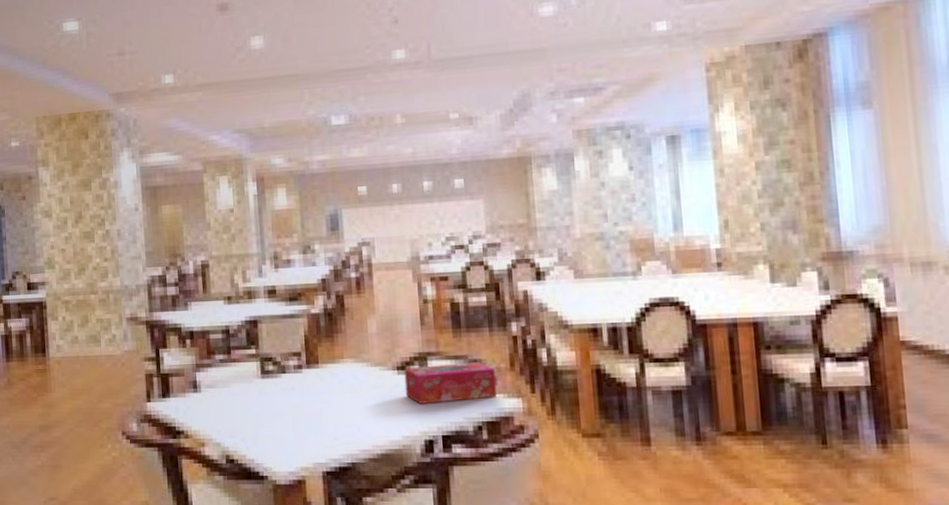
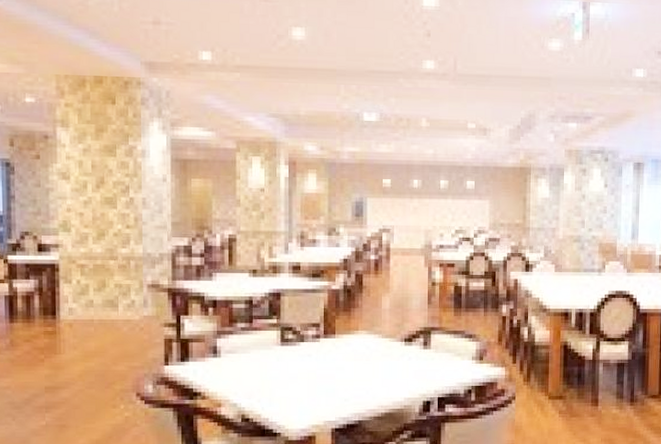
tissue box: present [404,361,497,404] -> none [410,336,486,371]

